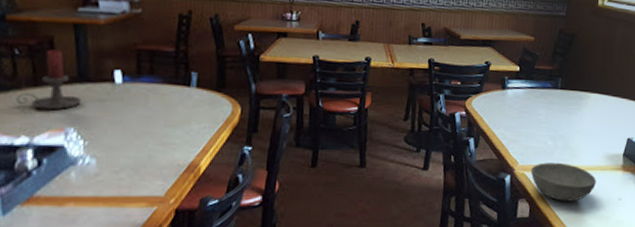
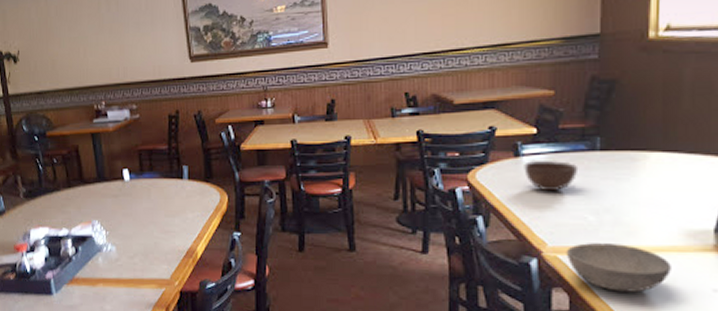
candle holder: present [16,50,81,110] -> none [57,157,101,207]
bowl: none [507,94,545,120] -> present [524,161,579,192]

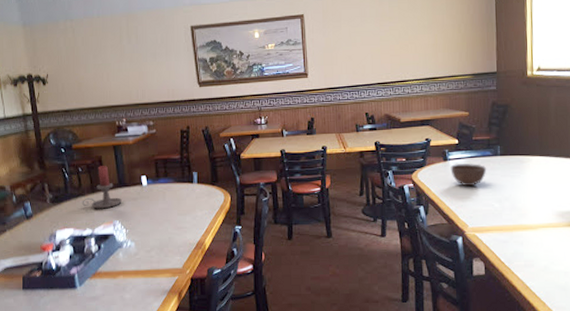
candle holder: none [57,157,101,207] -> present [82,166,122,209]
bowl: present [566,243,671,293] -> none [481,223,549,259]

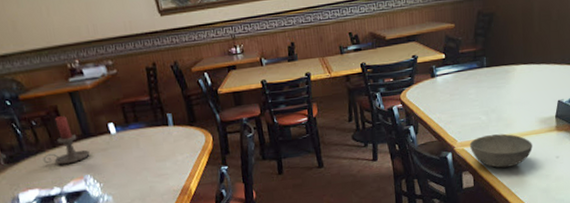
bowl: present [450,164,487,187] -> none [438,77,474,102]
bowl: none [481,223,549,259] -> present [469,133,533,168]

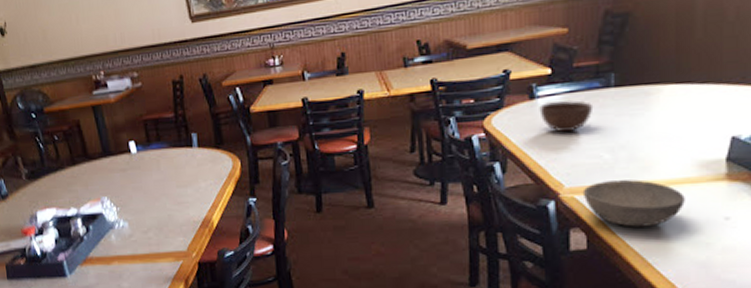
candle holder: present [43,116,90,165] -> none [62,131,109,184]
bowl: none [438,77,474,102] -> present [539,100,594,133]

